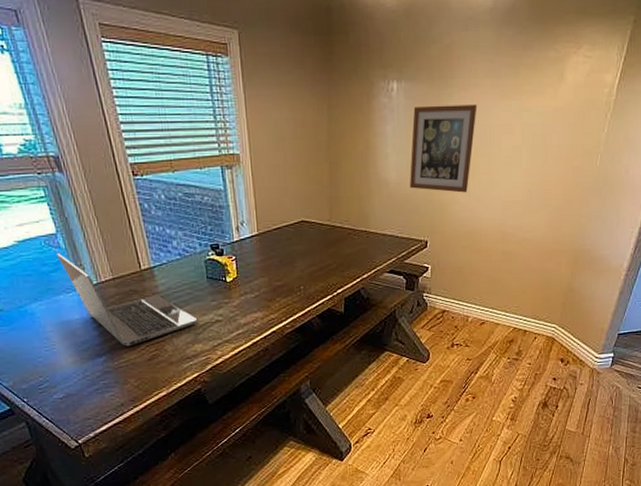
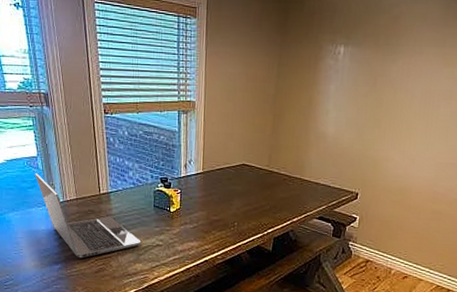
wall art: present [410,104,477,193] -> none [347,69,420,151]

